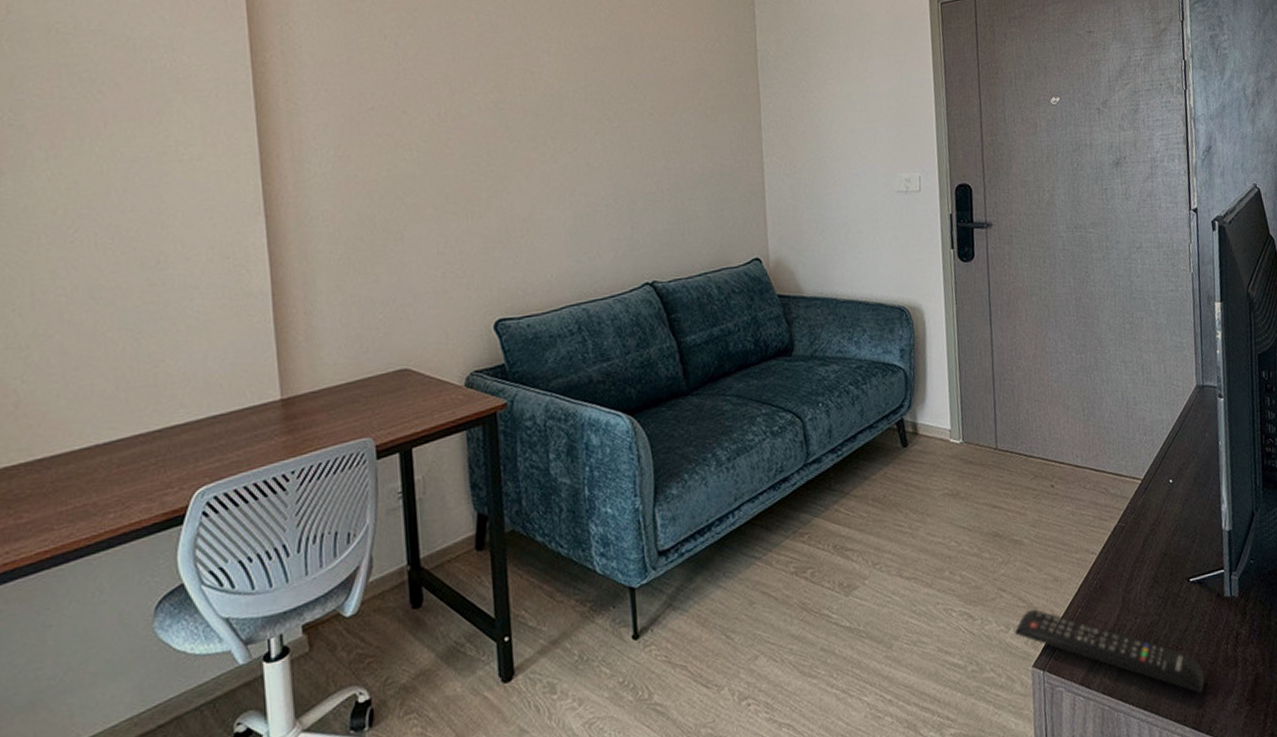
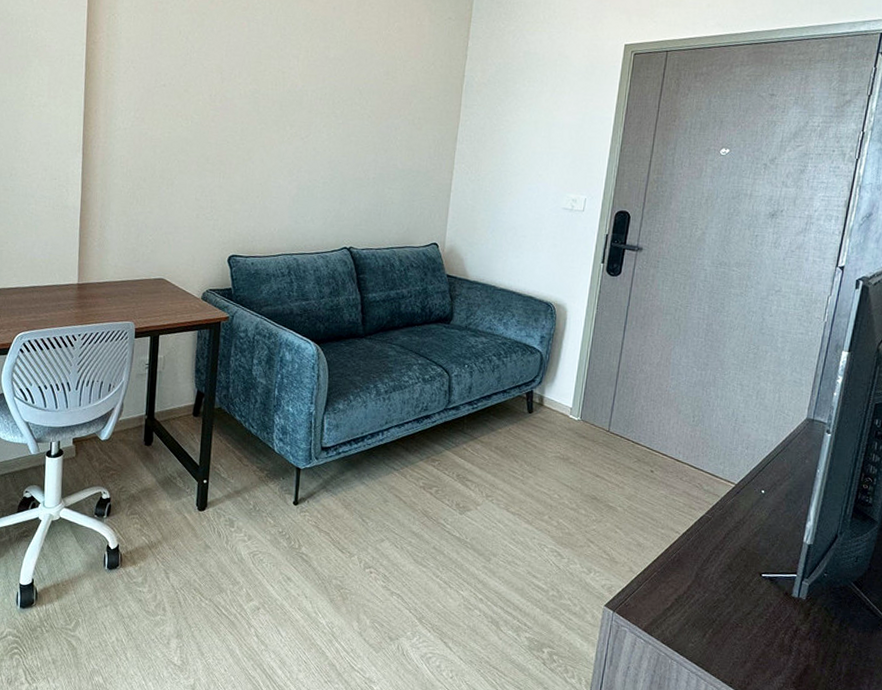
remote control: present [1014,609,1205,694] -> none [594,562,758,666]

